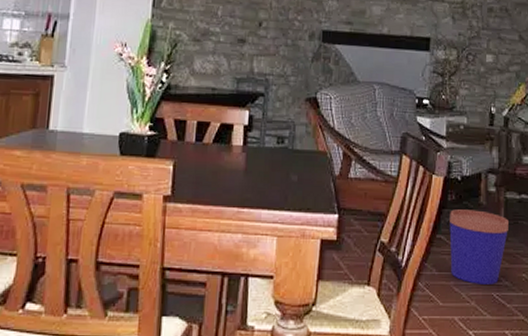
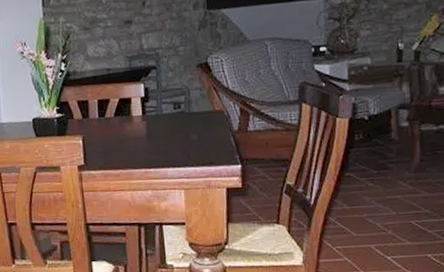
bucket: present [446,209,509,284] -> none [354,145,426,215]

